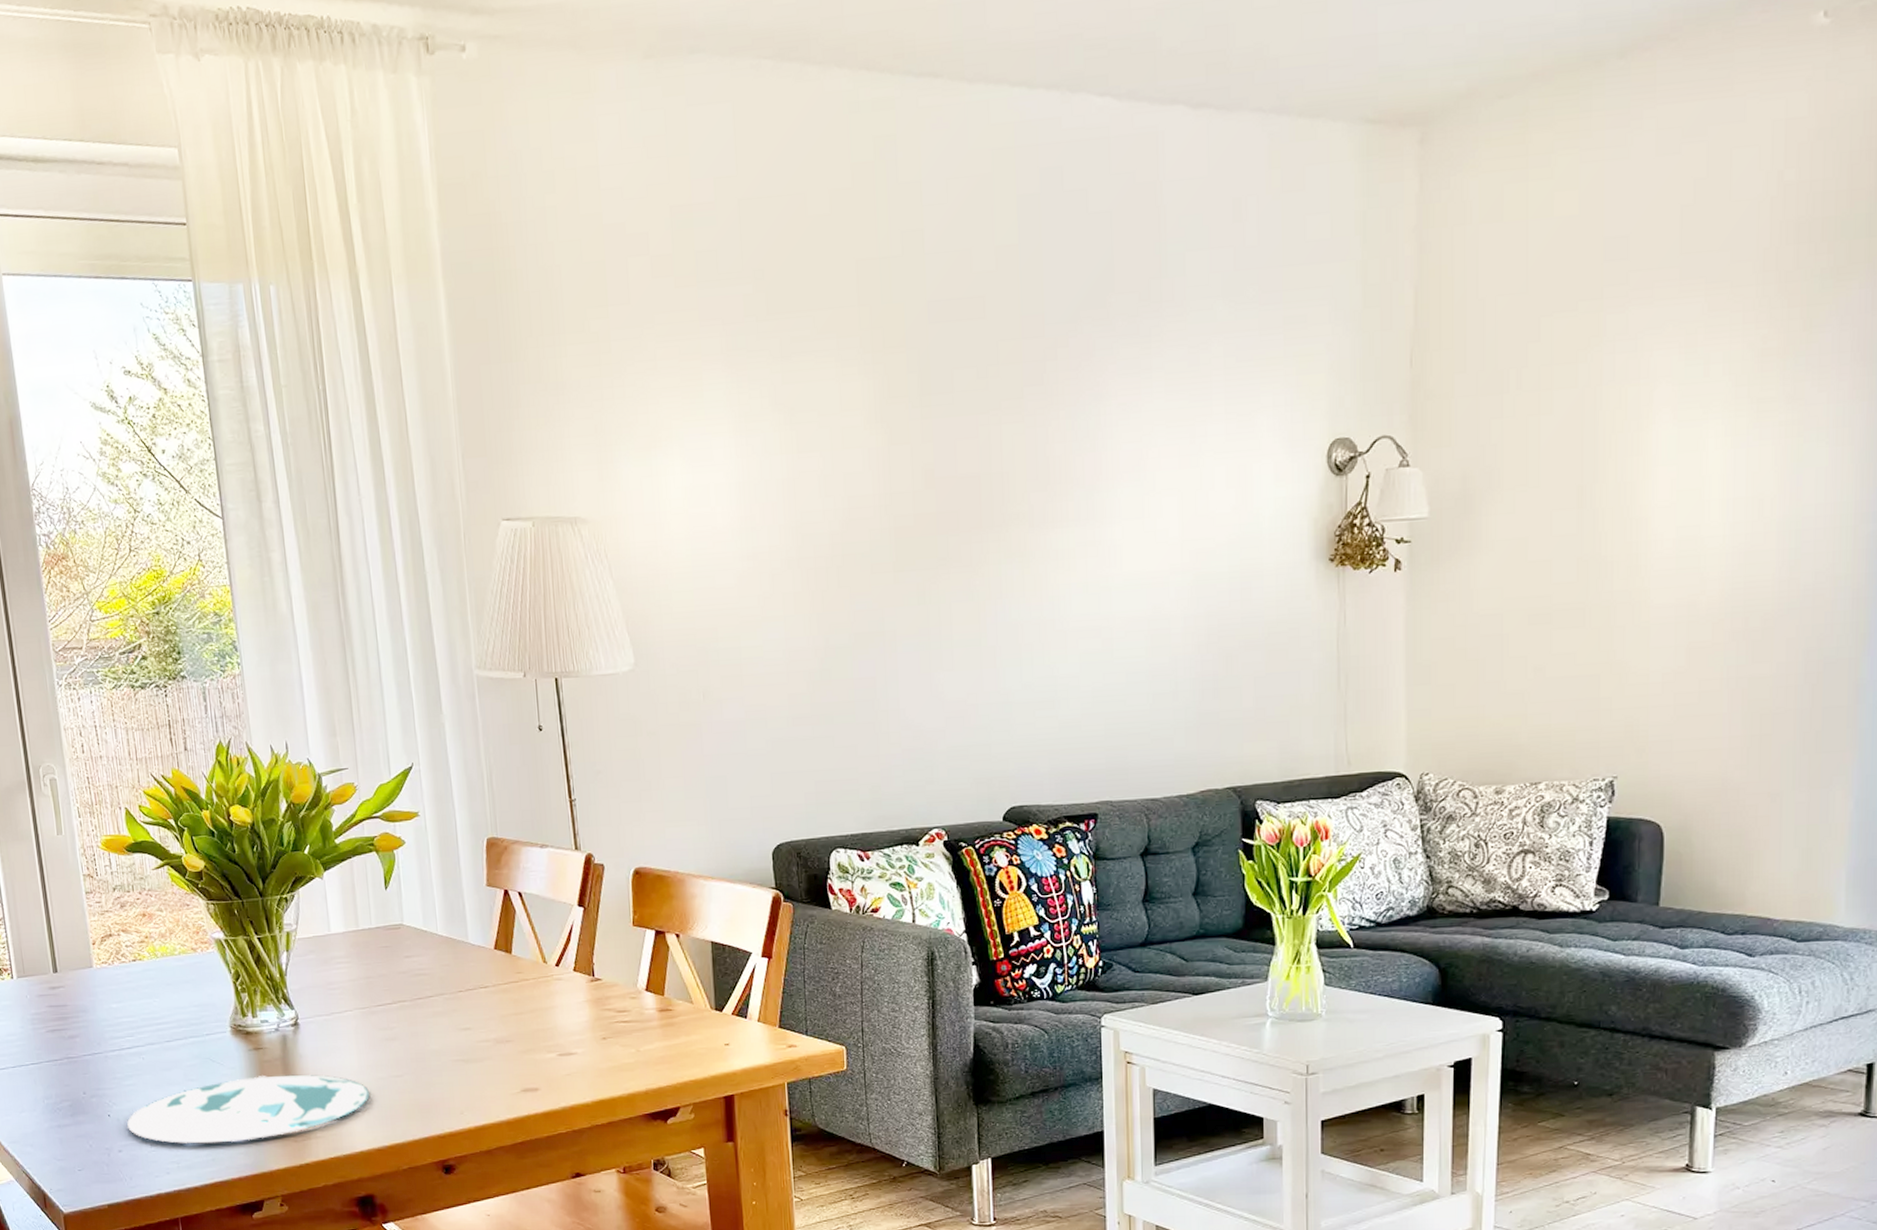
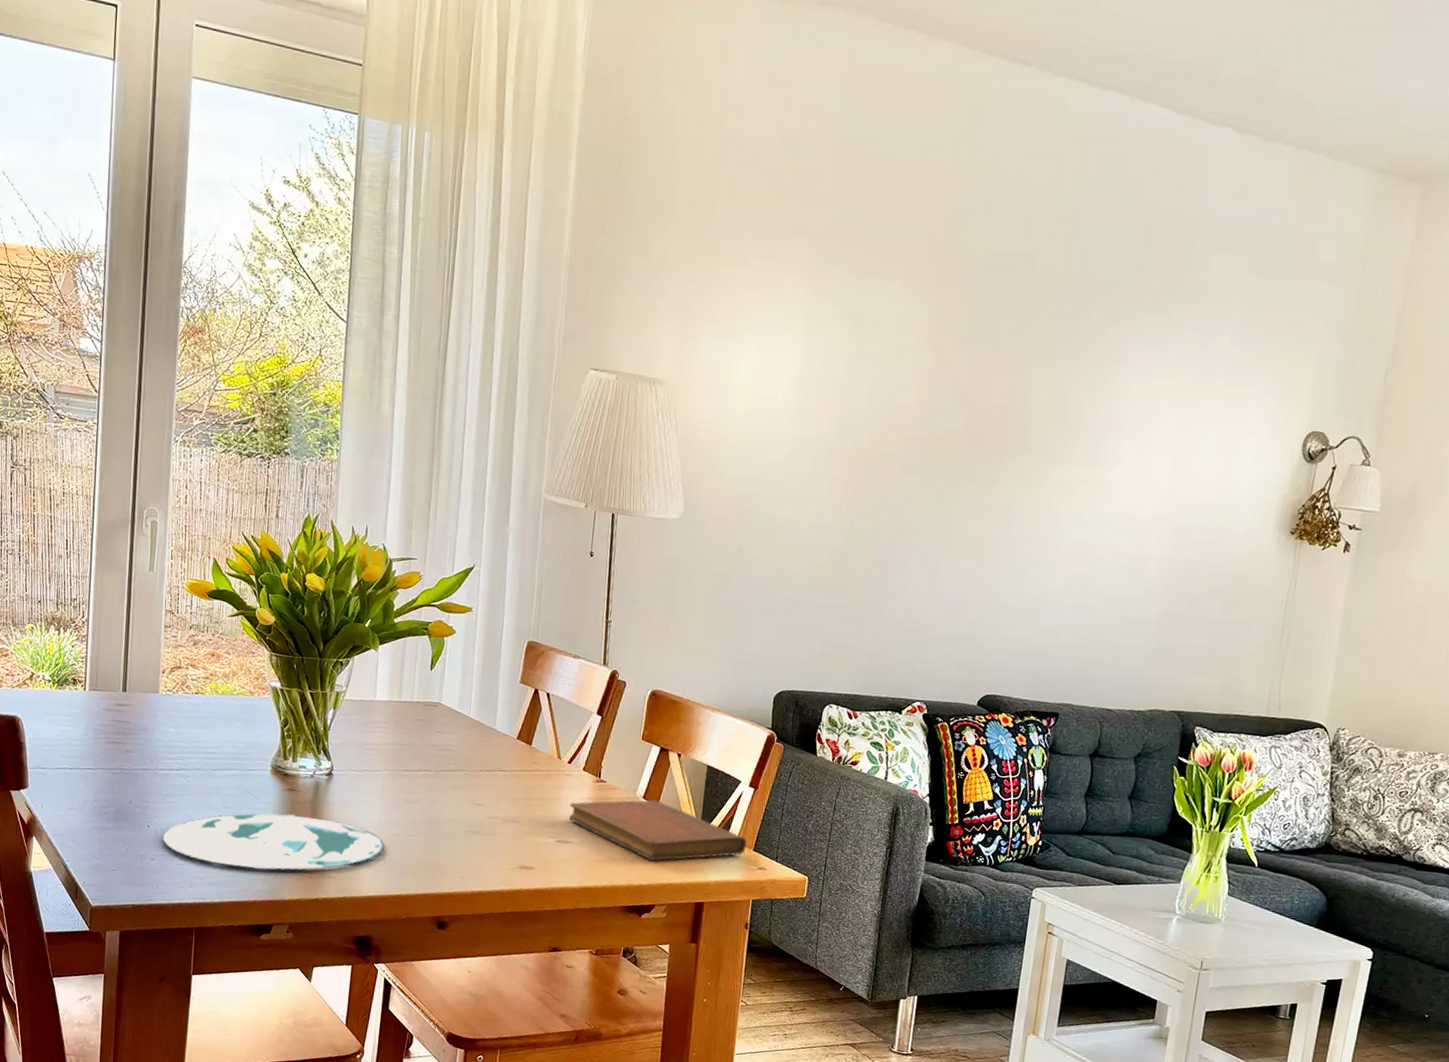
notebook: none [565,990,770,1058] -> present [568,800,747,861]

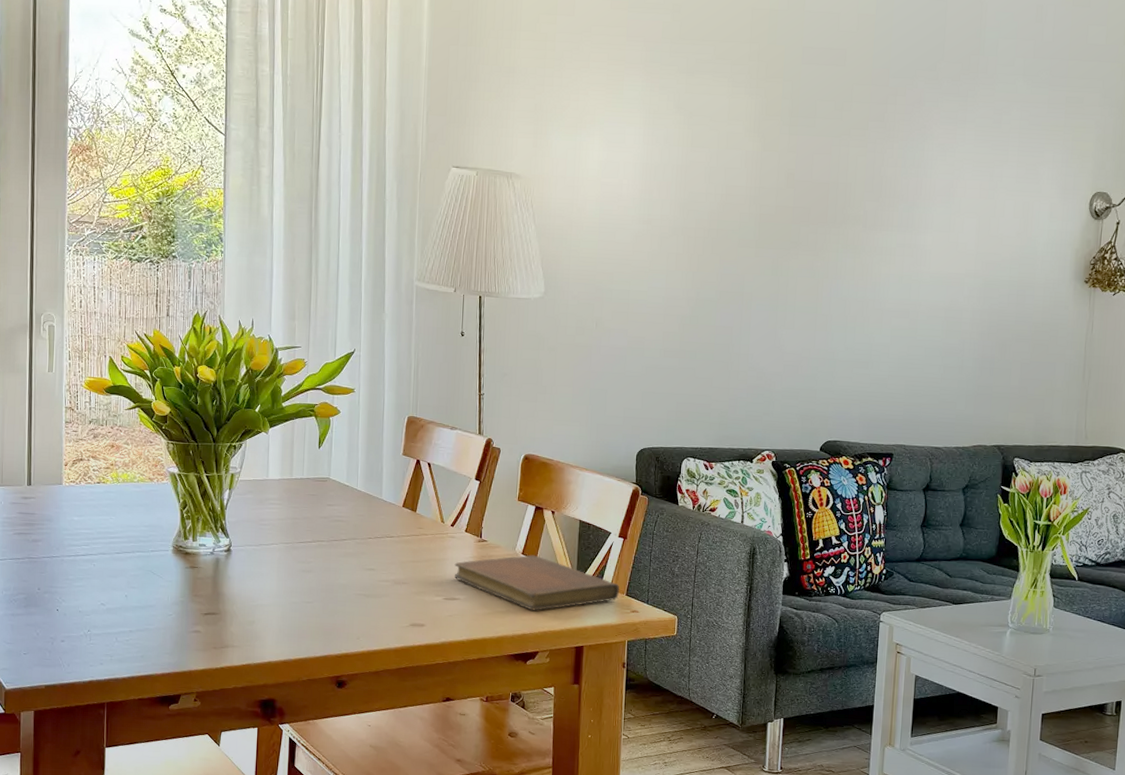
plate: present [163,813,385,870] -> none [72,590,284,643]

